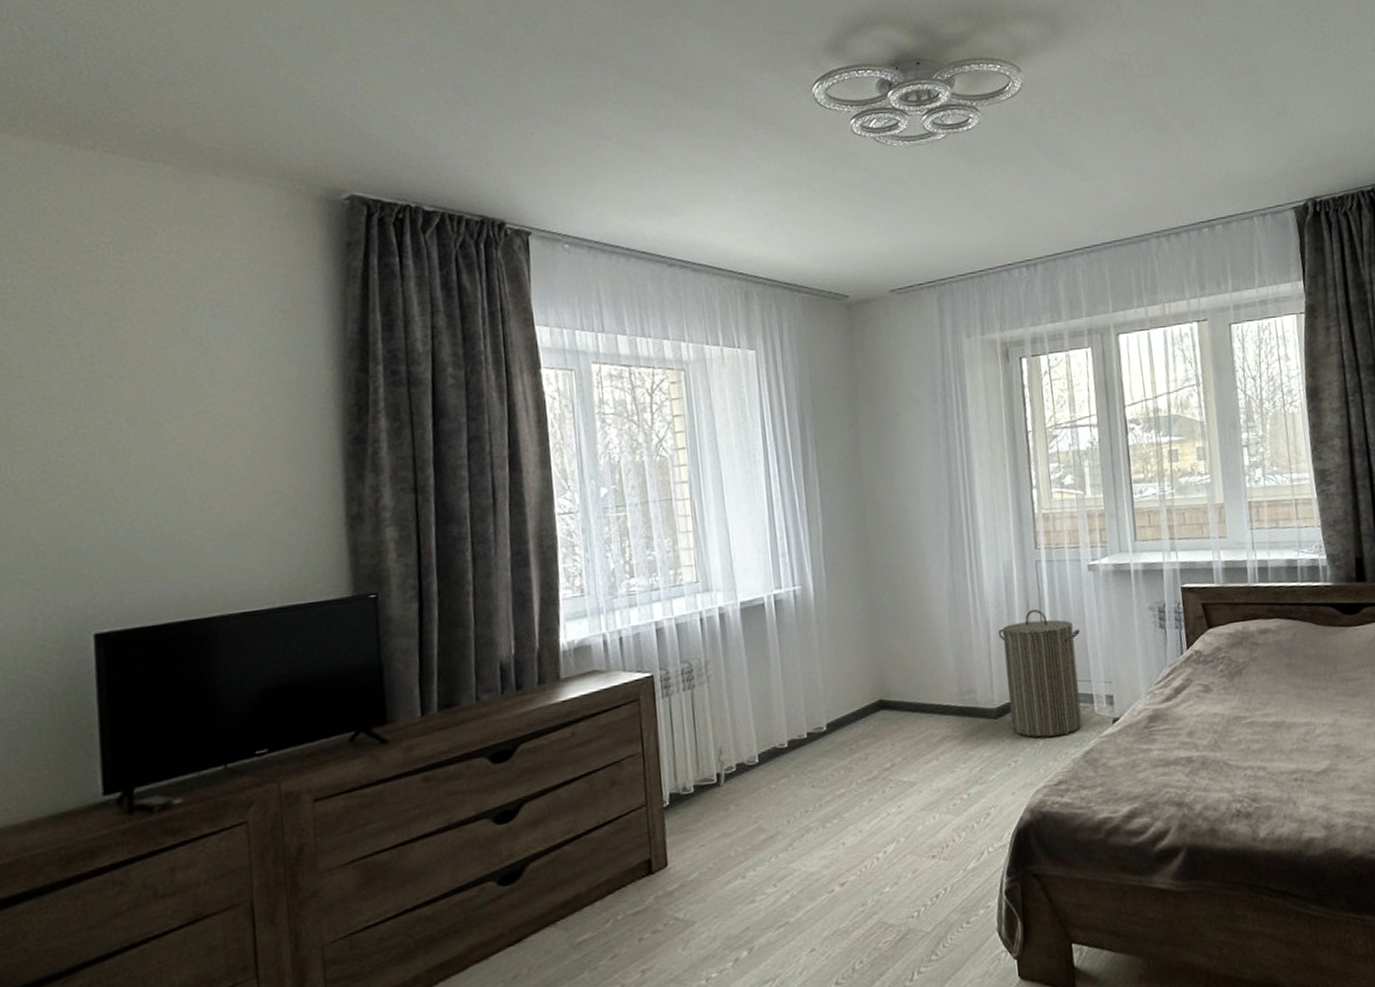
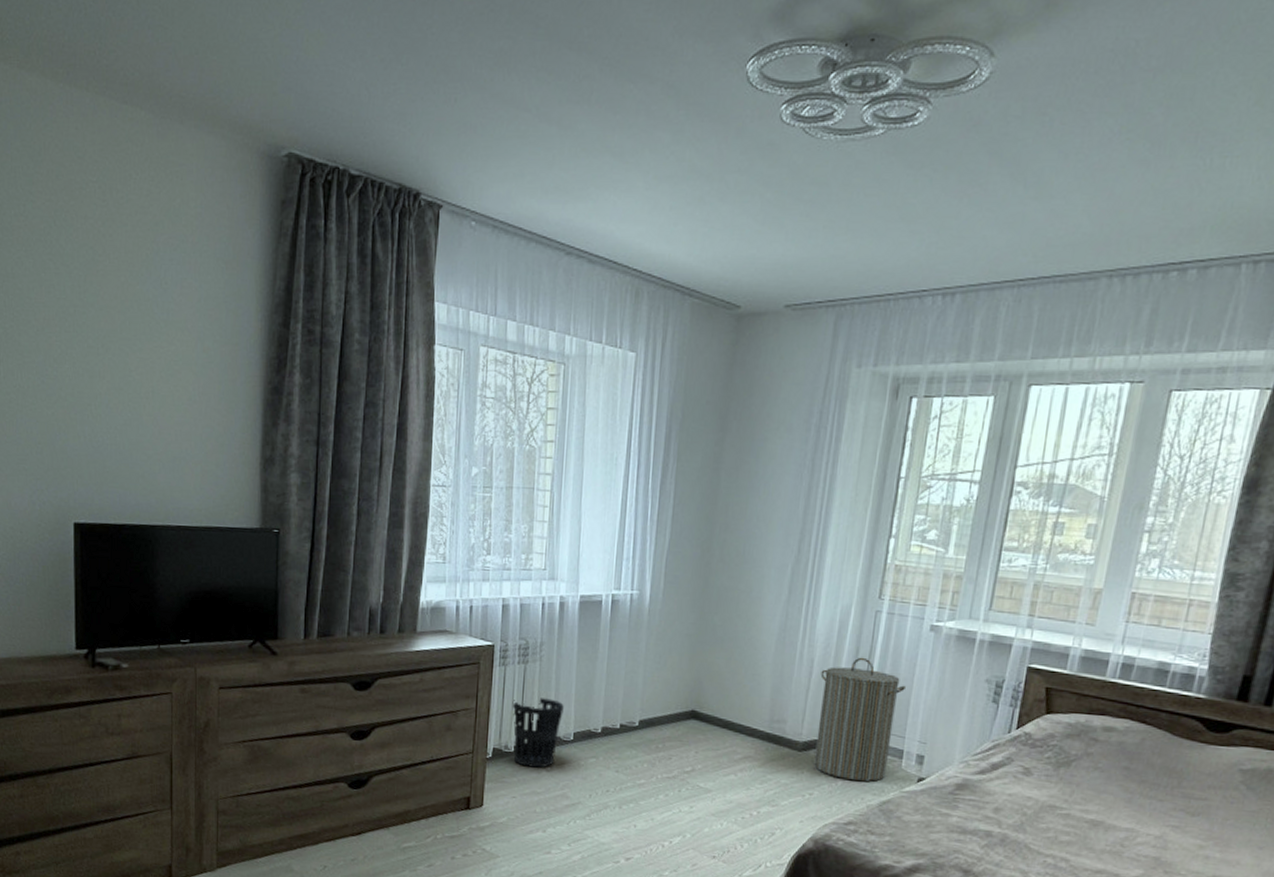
wastebasket: none [683,721,743,807] -> present [512,698,564,768]

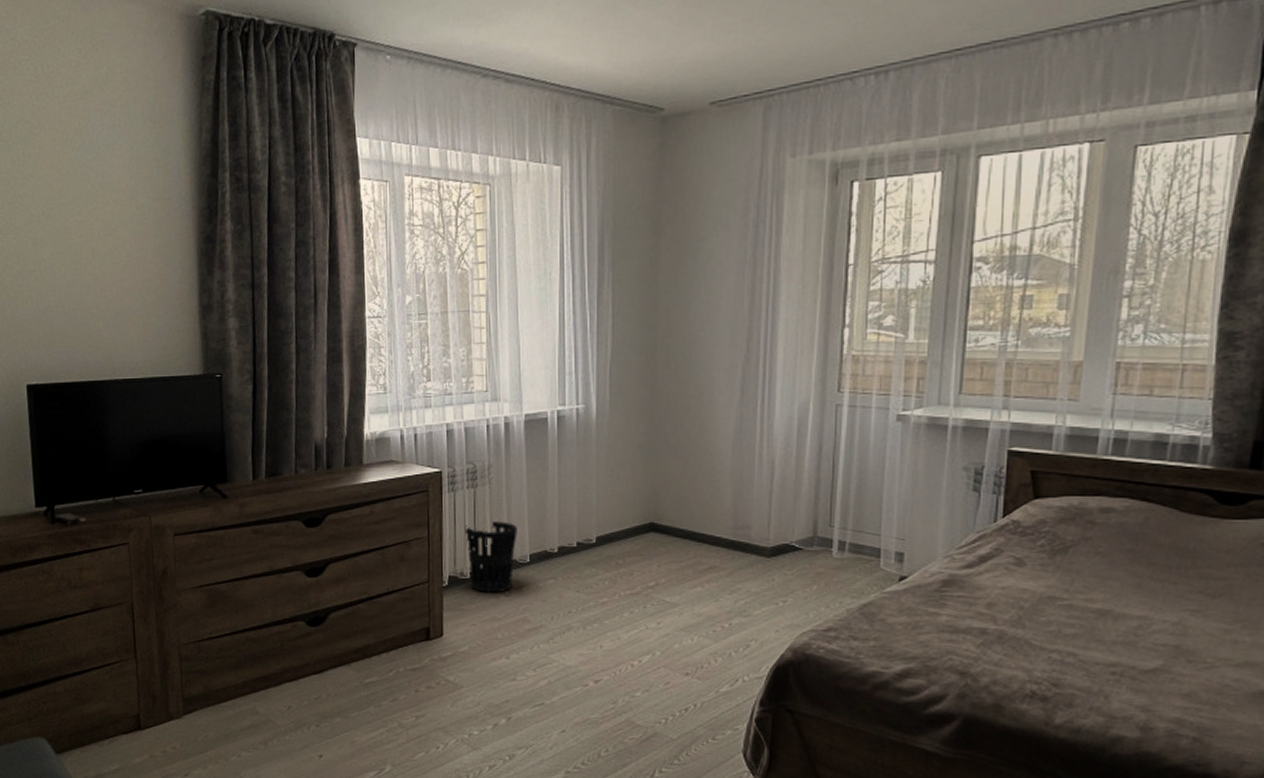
laundry hamper: present [814,657,906,782] -> none [783,454,876,585]

